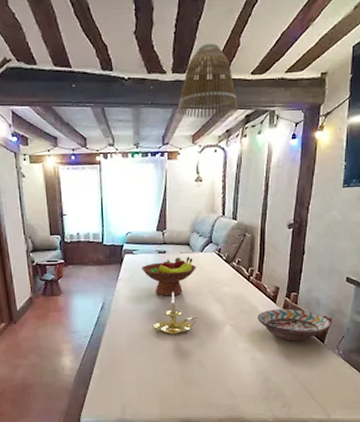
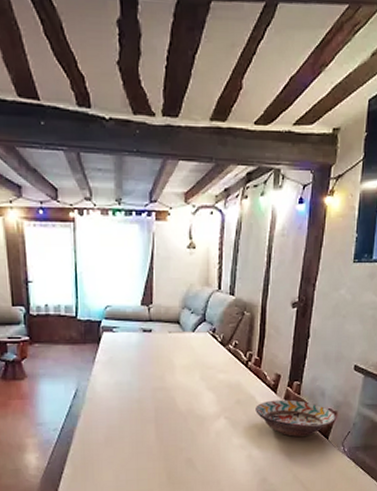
fruit bowl: present [142,257,197,296] -> none [123,337,187,383]
candle holder: present [154,292,199,335] -> none [136,378,189,429]
lamp shade: present [177,43,239,118] -> none [168,82,239,173]

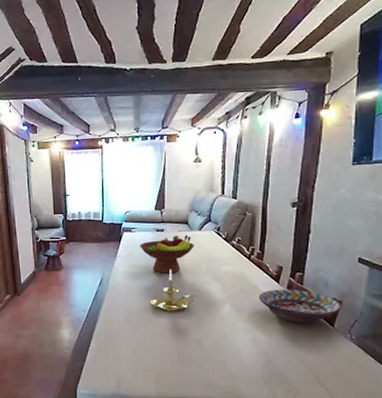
fruit bowl: none [123,337,187,383] -> present [140,235,195,273]
candle holder: none [136,378,189,429] -> present [151,270,197,312]

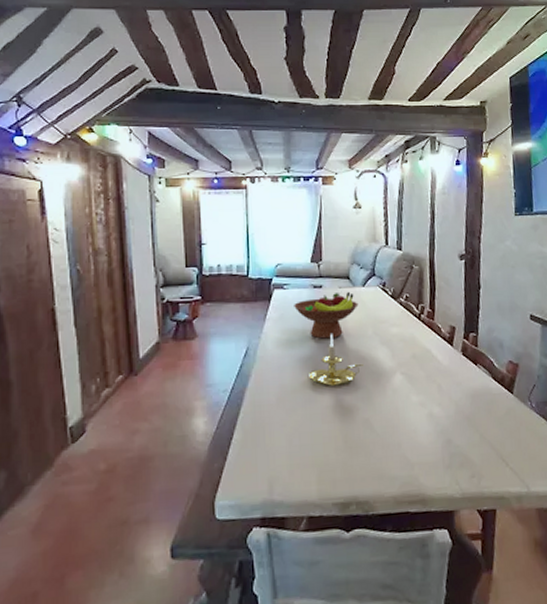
decorative bowl: present [259,289,341,323] -> none [432,352,518,392]

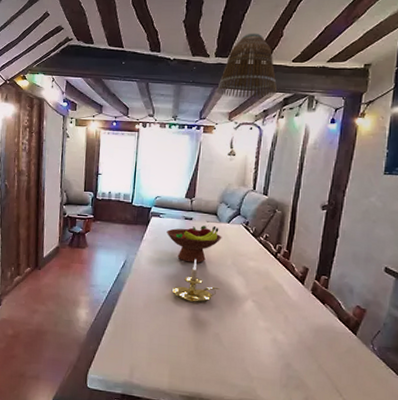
lamp shade: none [332,70,398,143] -> present [217,33,278,98]

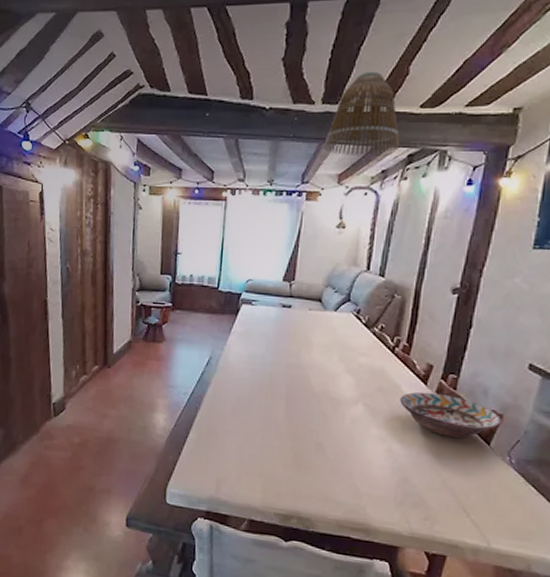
fruit bowl: present [167,226,222,263] -> none [260,314,328,360]
candle holder: present [172,259,220,303] -> none [266,355,324,407]
decorative bowl: none [282,290,365,329] -> present [400,391,501,438]

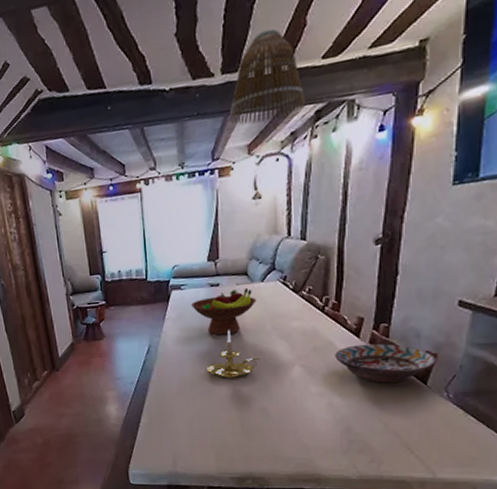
fruit bowl: none [260,314,328,360] -> present [191,288,257,335]
candle holder: none [266,355,324,407] -> present [207,330,261,379]

